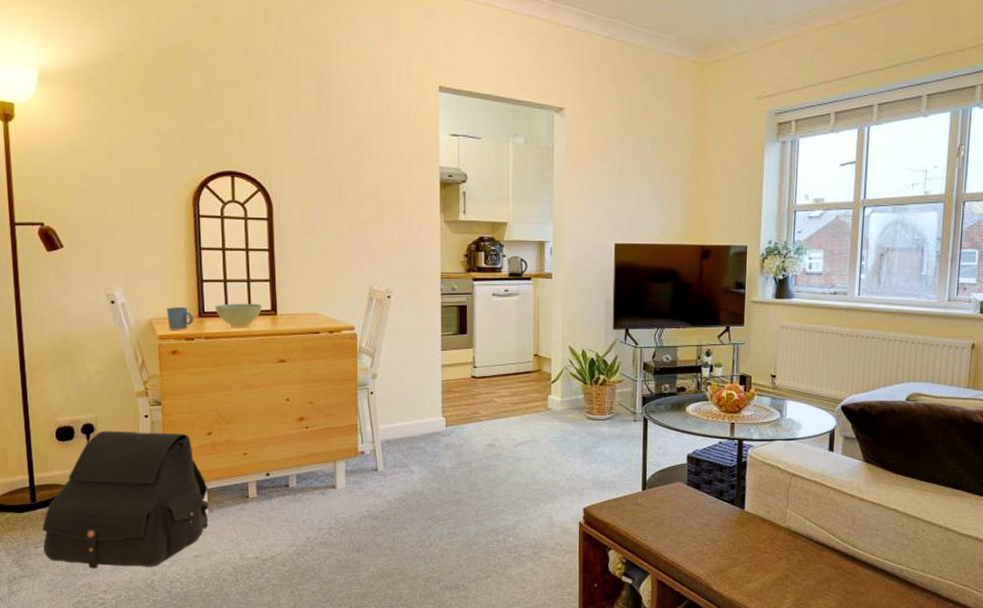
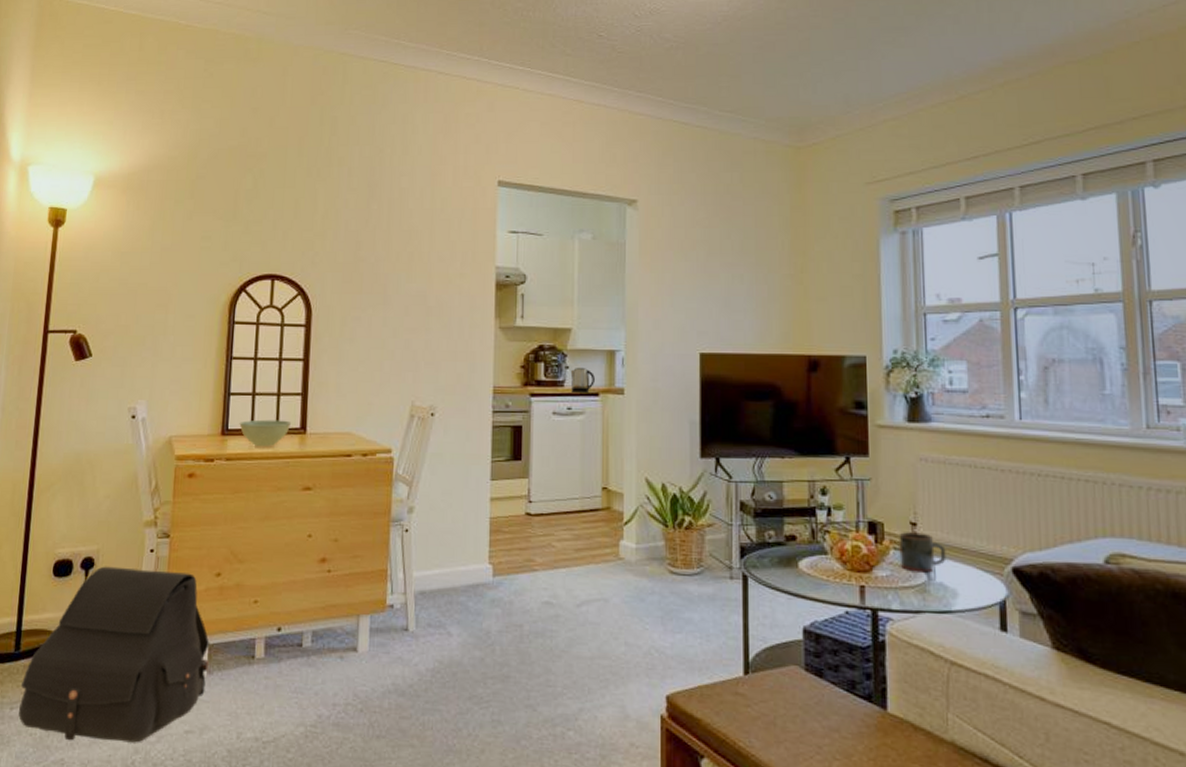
mug: present [167,307,194,330] -> none [188,423,216,450]
mug: none [760,382,796,412] -> present [897,532,947,573]

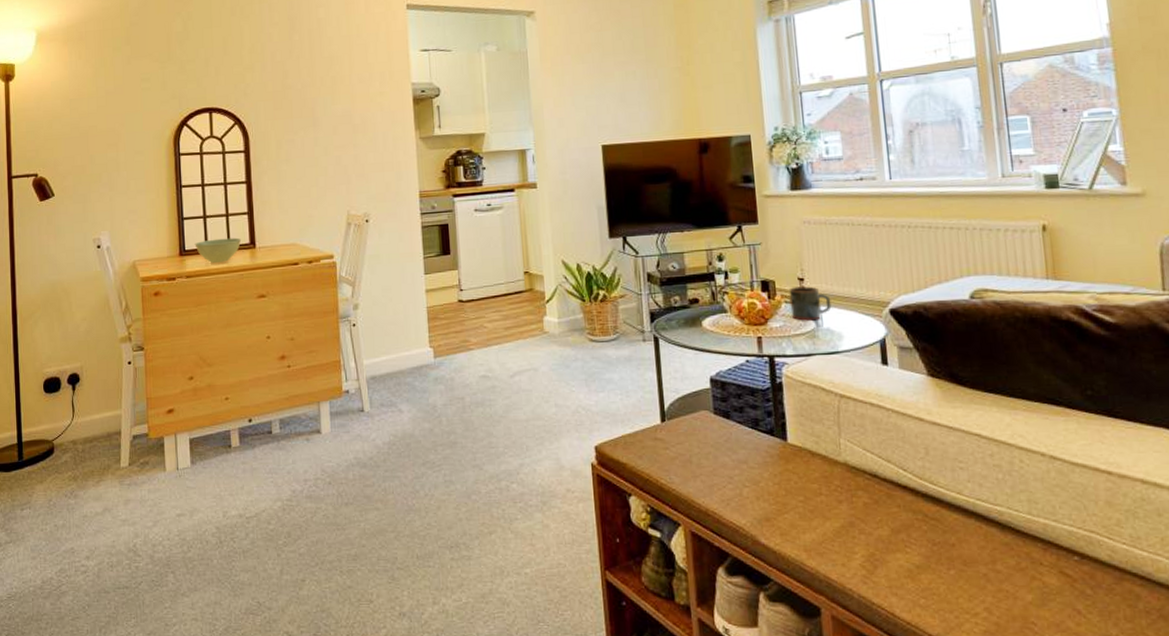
satchel: present [18,566,210,743] -> none [27,379,191,532]
kettle: present [570,367,595,394] -> none [487,167,510,192]

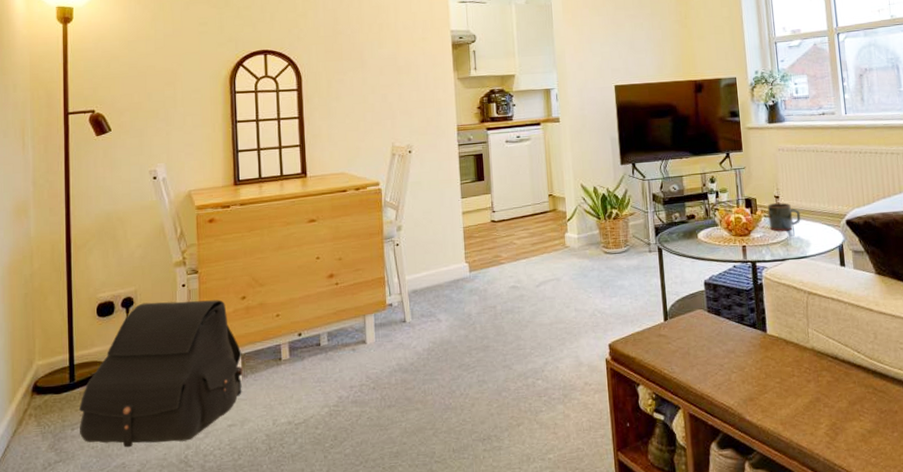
satchel: none [27,379,191,532] -> present [78,299,243,448]
bowl: present [194,237,242,265] -> none [249,168,294,193]

